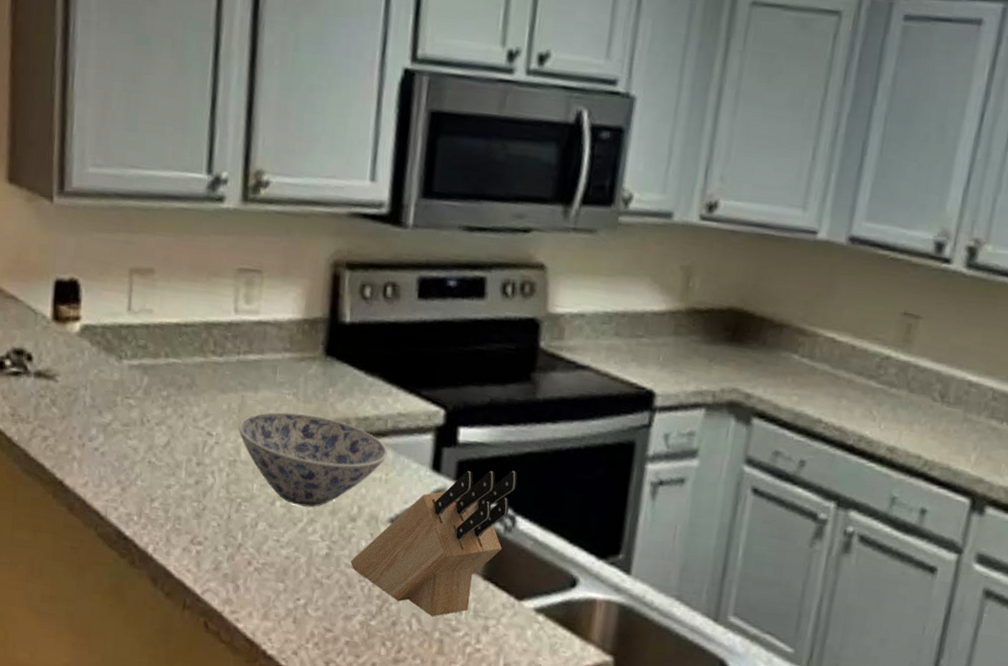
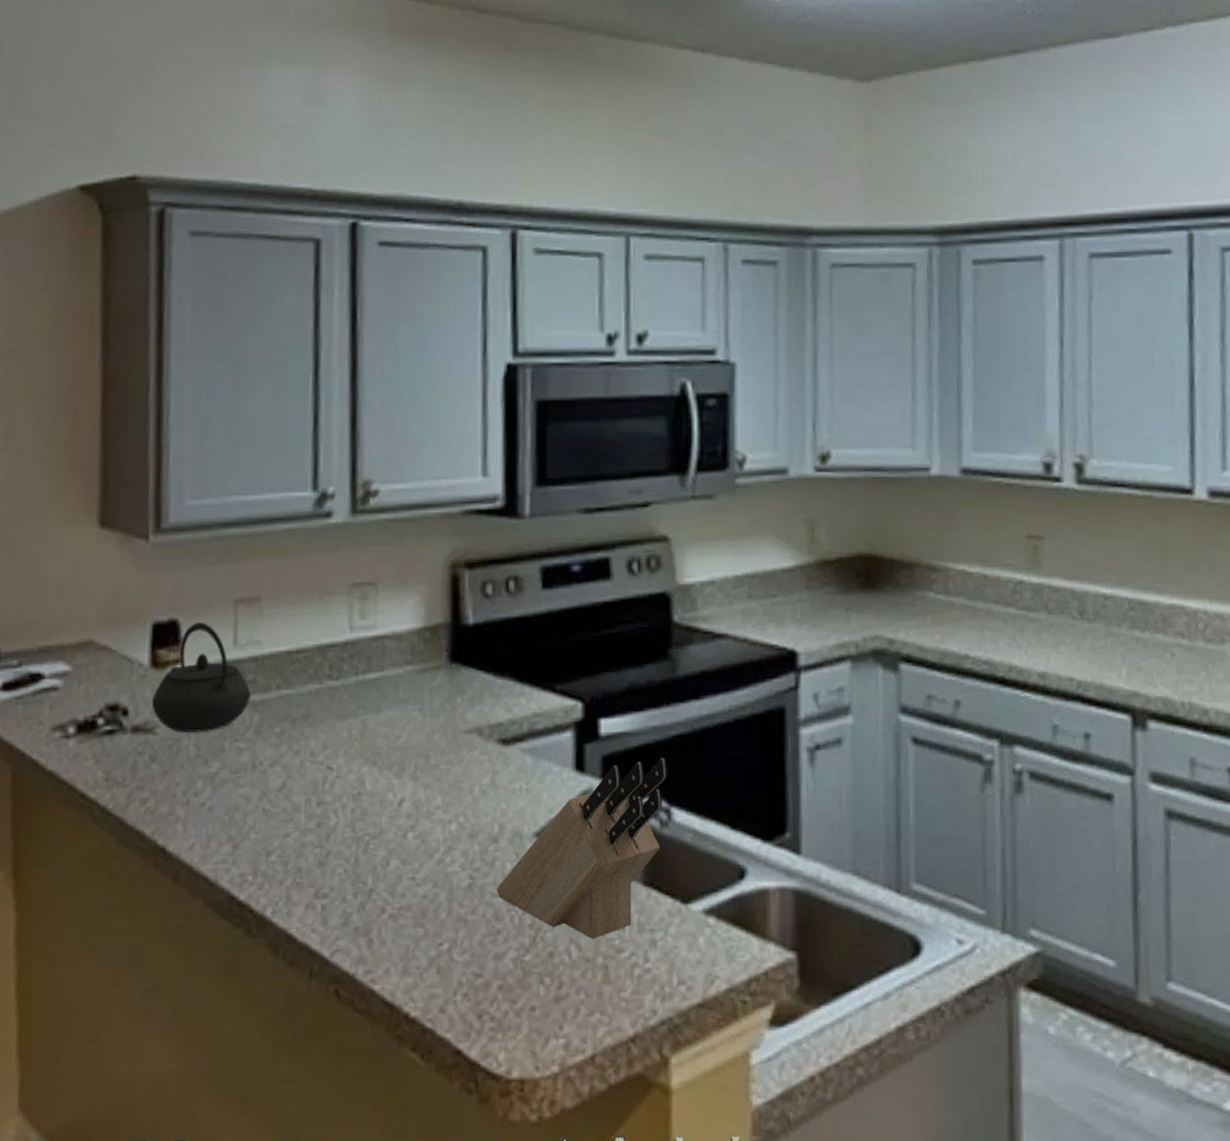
kettle: none [52,284,142,386] -> present [151,621,251,734]
bowl: present [238,411,388,508] -> none [361,729,526,835]

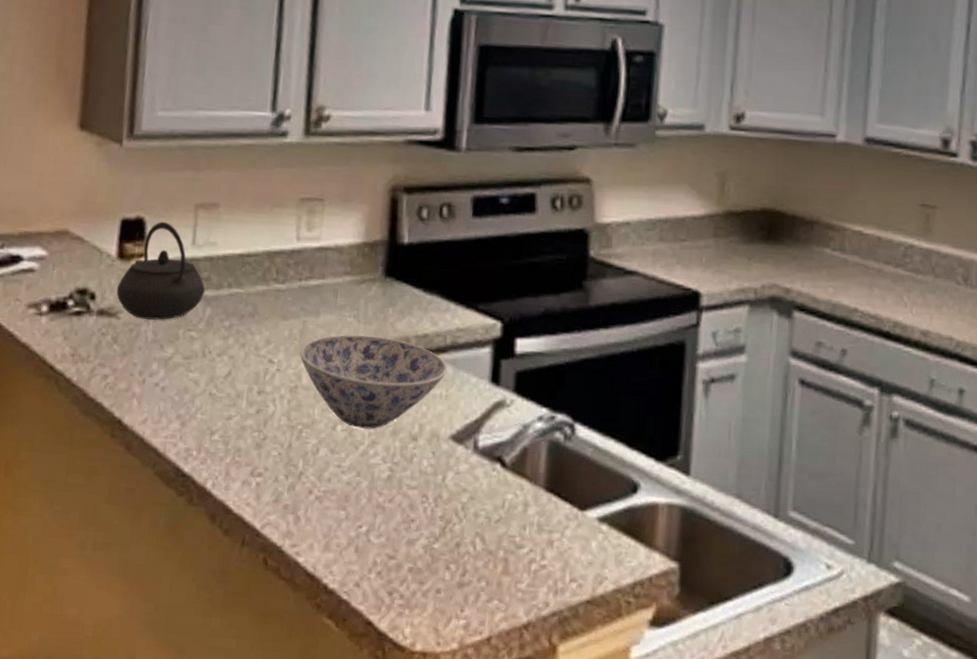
bowl: none [361,729,526,835] -> present [300,334,447,430]
knife block: present [496,758,668,939] -> none [413,378,575,535]

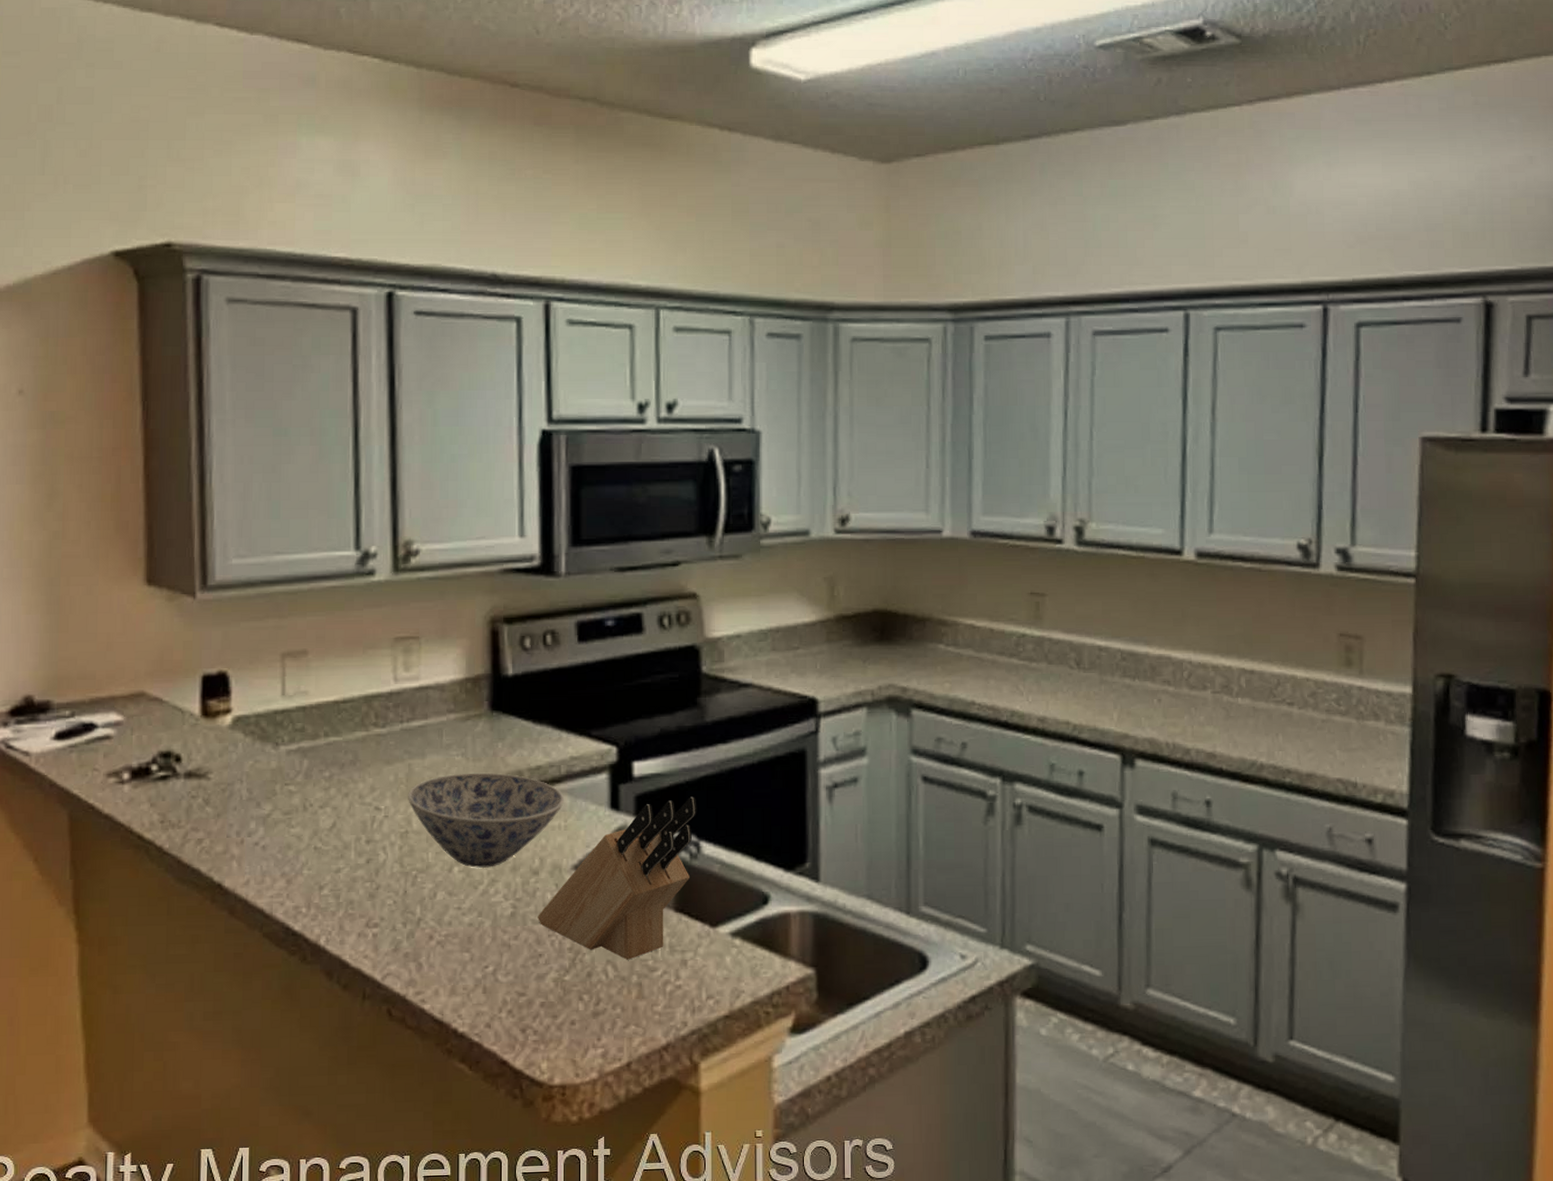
kettle: present [116,221,205,320] -> none [203,674,300,778]
knife block: none [413,378,575,535] -> present [538,796,697,960]

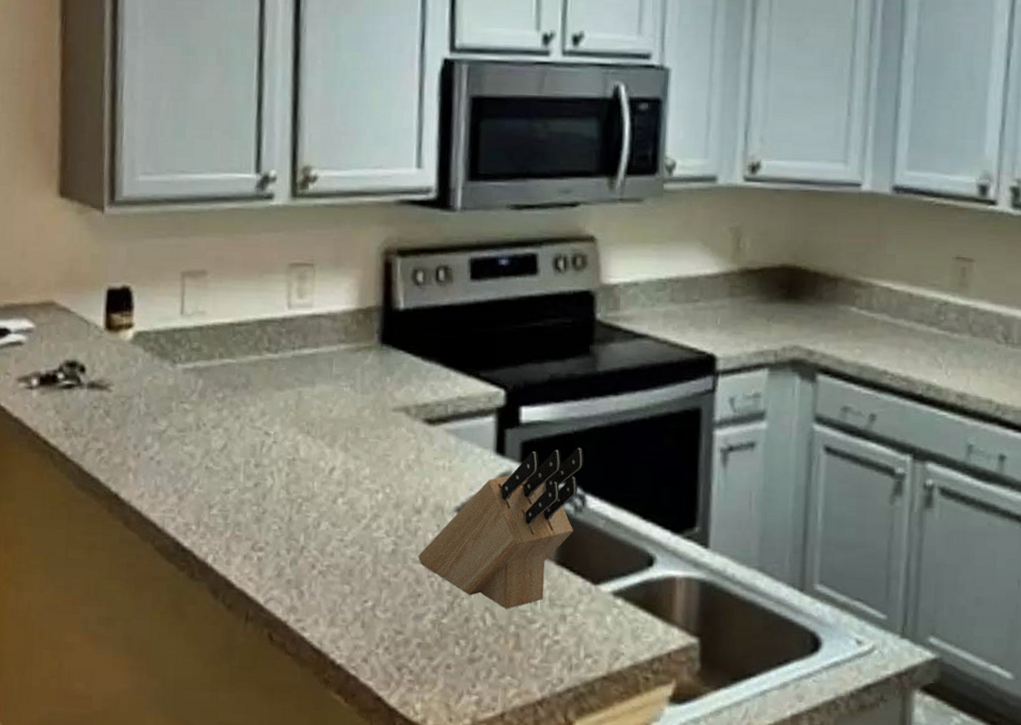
bowl: present [408,772,564,869] -> none [296,404,450,503]

